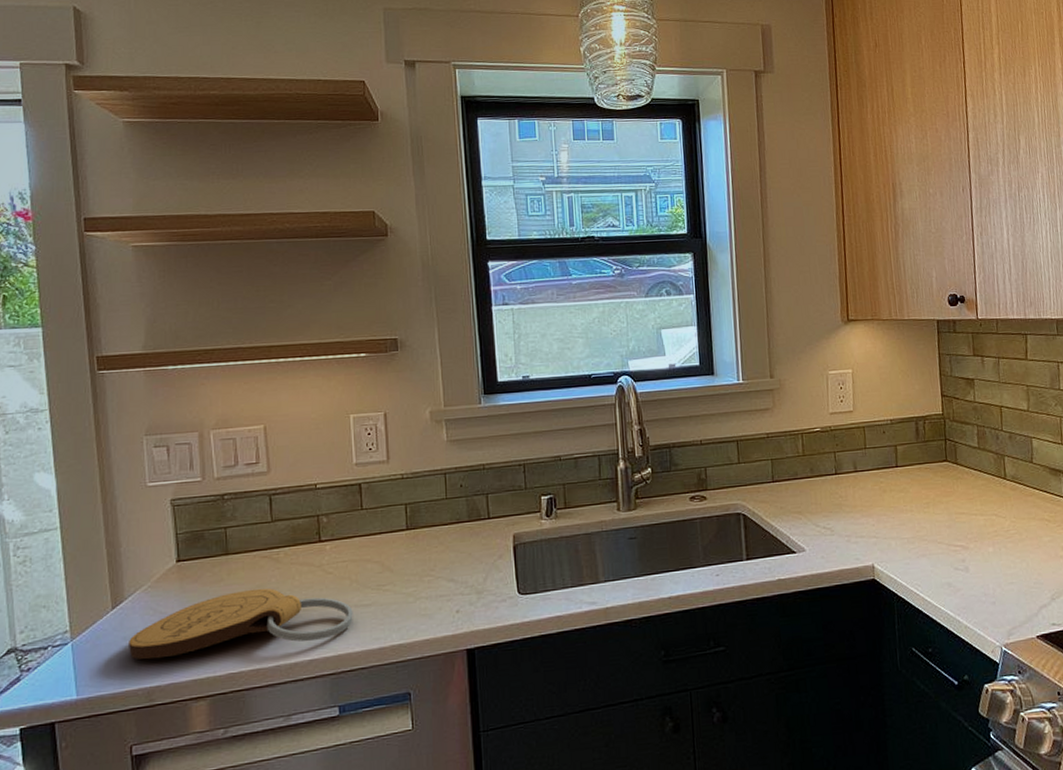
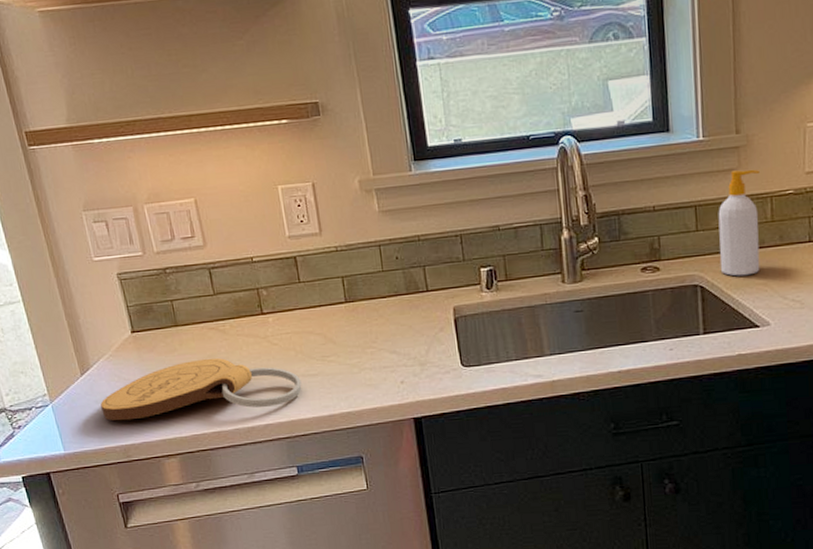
soap bottle: none [757,409,795,505] -> present [718,169,761,276]

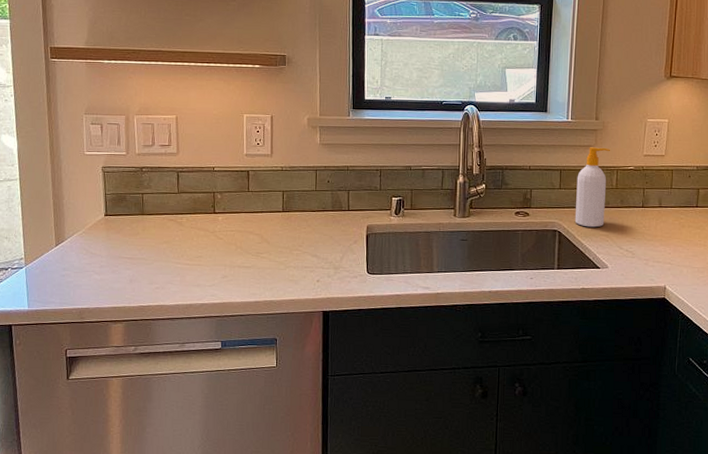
cutting board: present [100,358,302,421] -> none [67,243,237,290]

